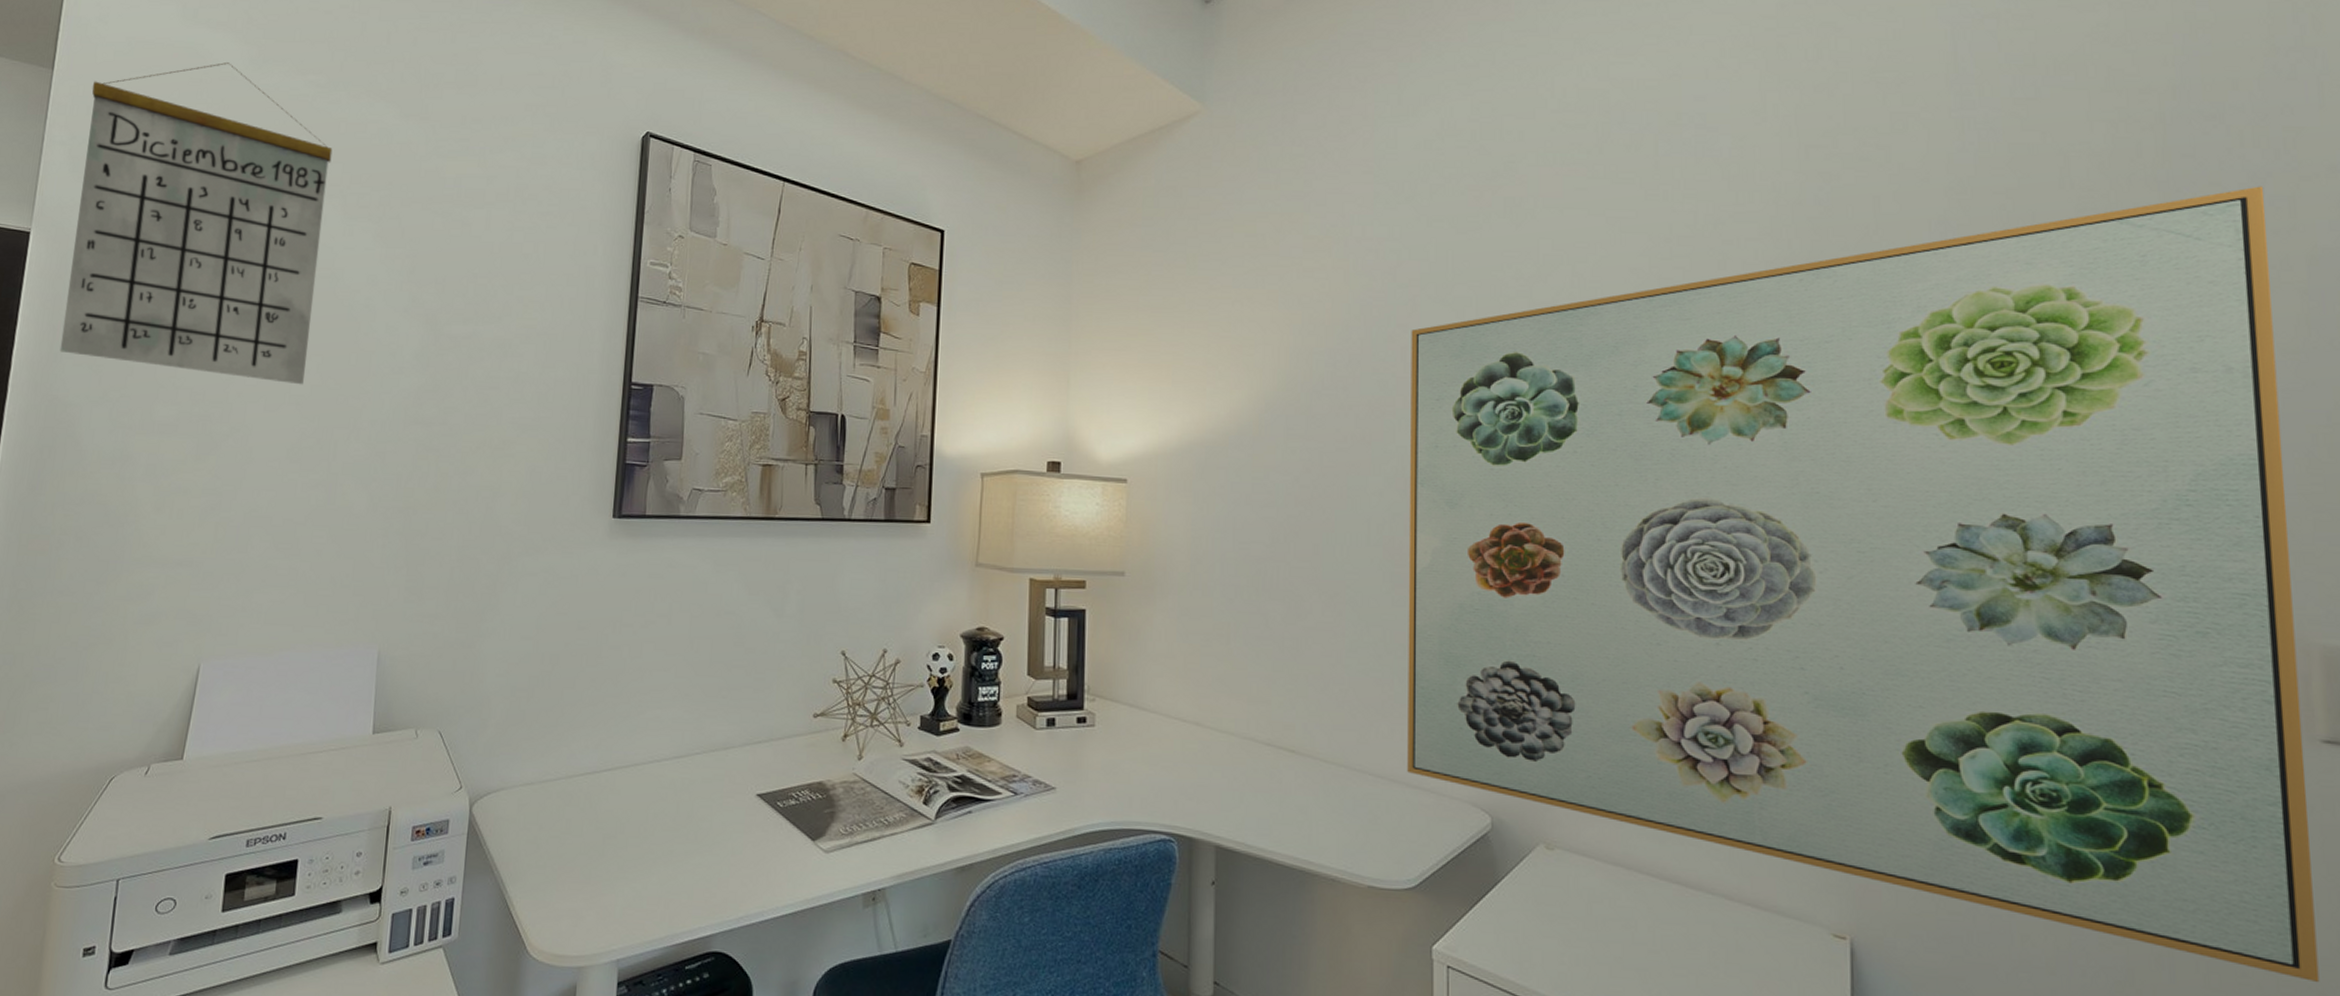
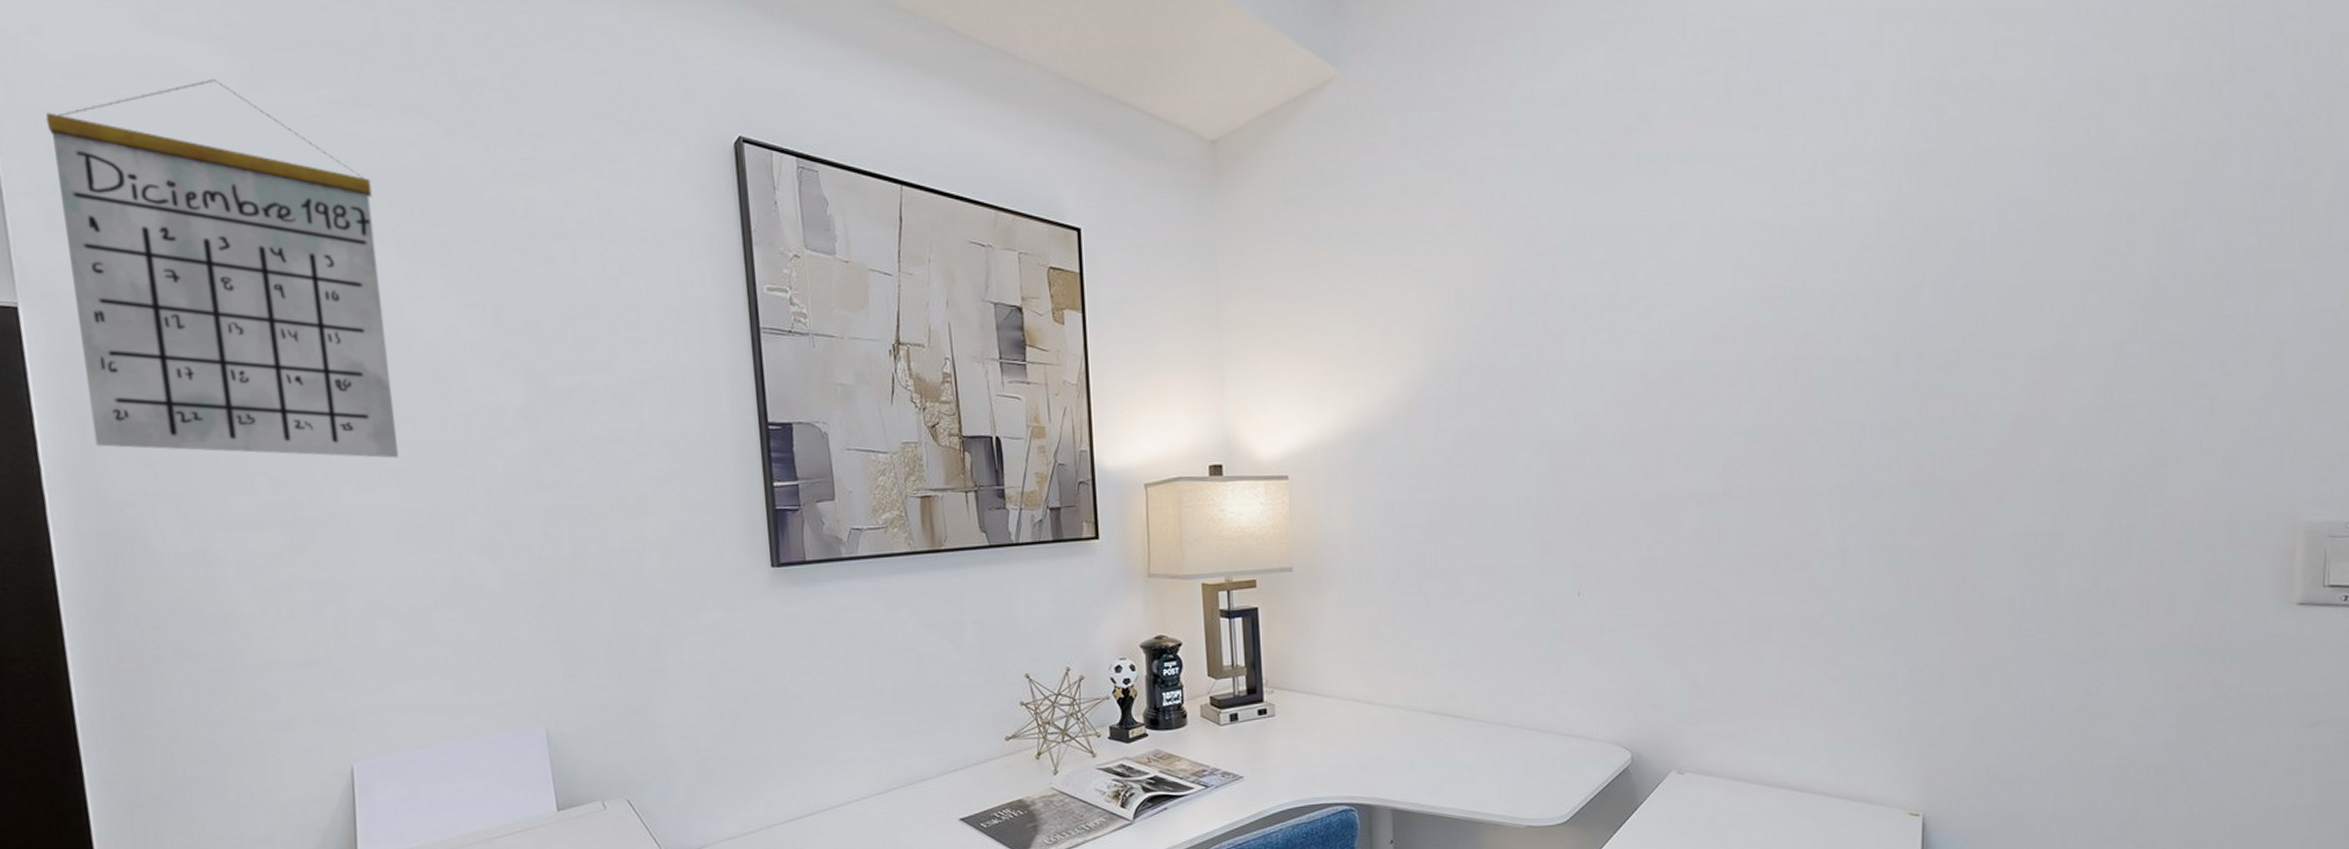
wall art: present [1407,186,2320,983] -> none [1552,96,2309,800]

